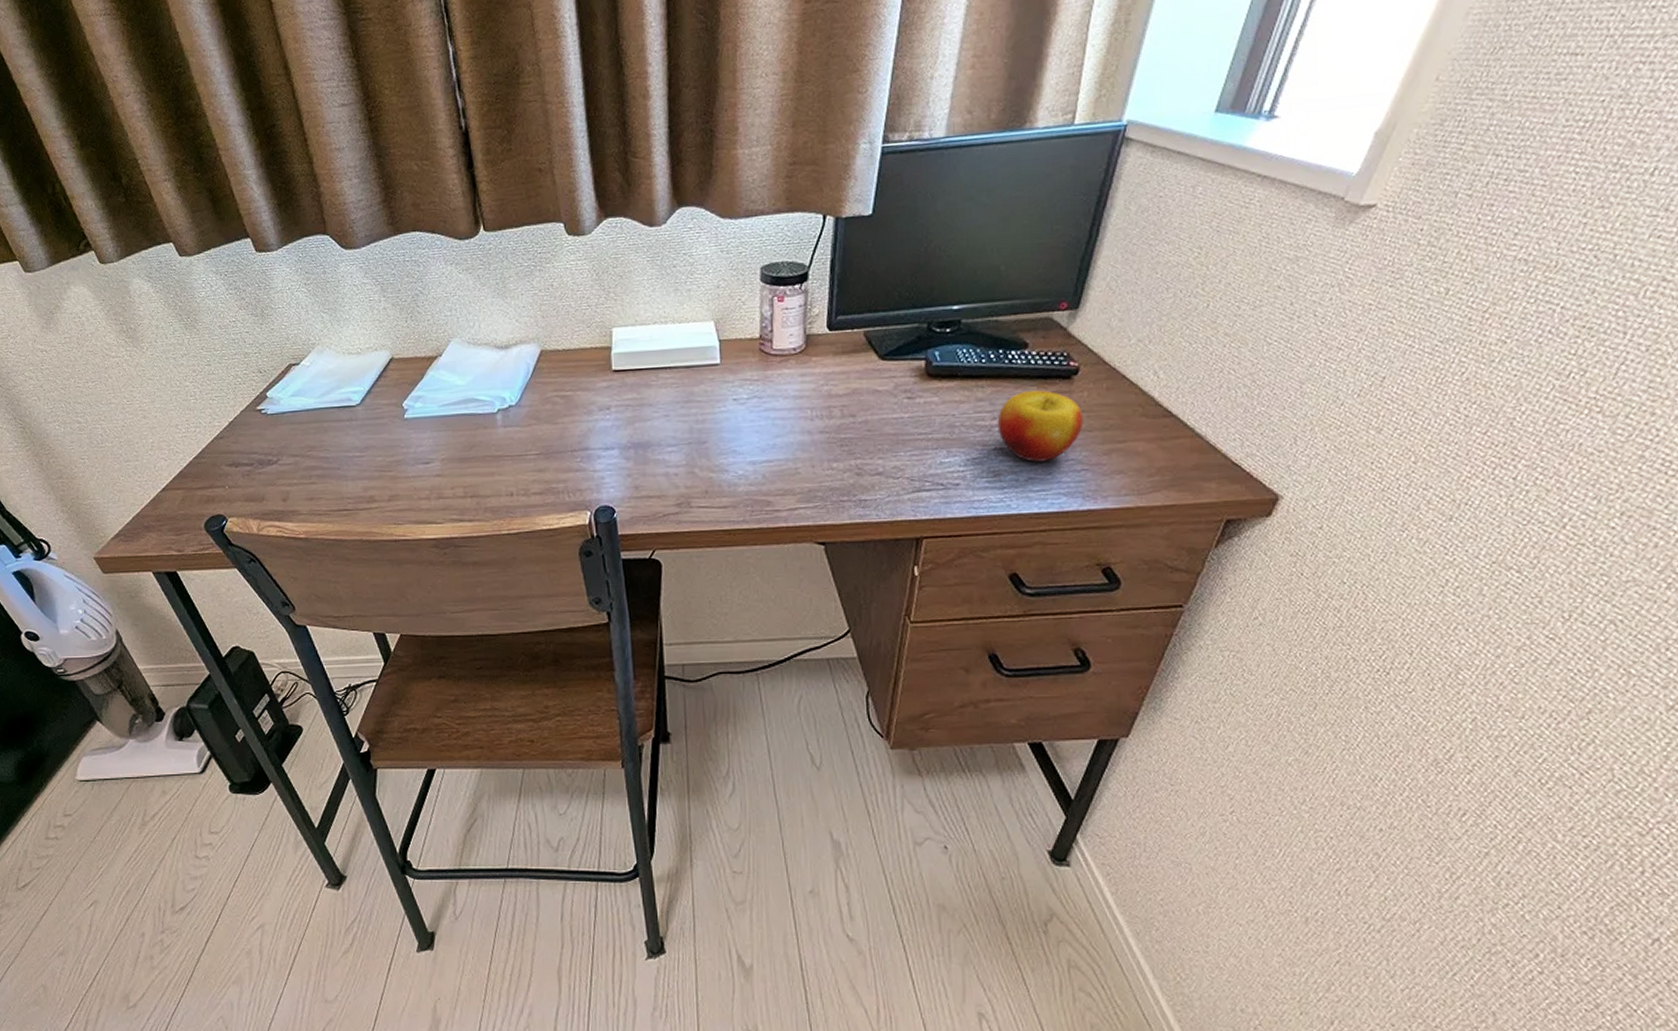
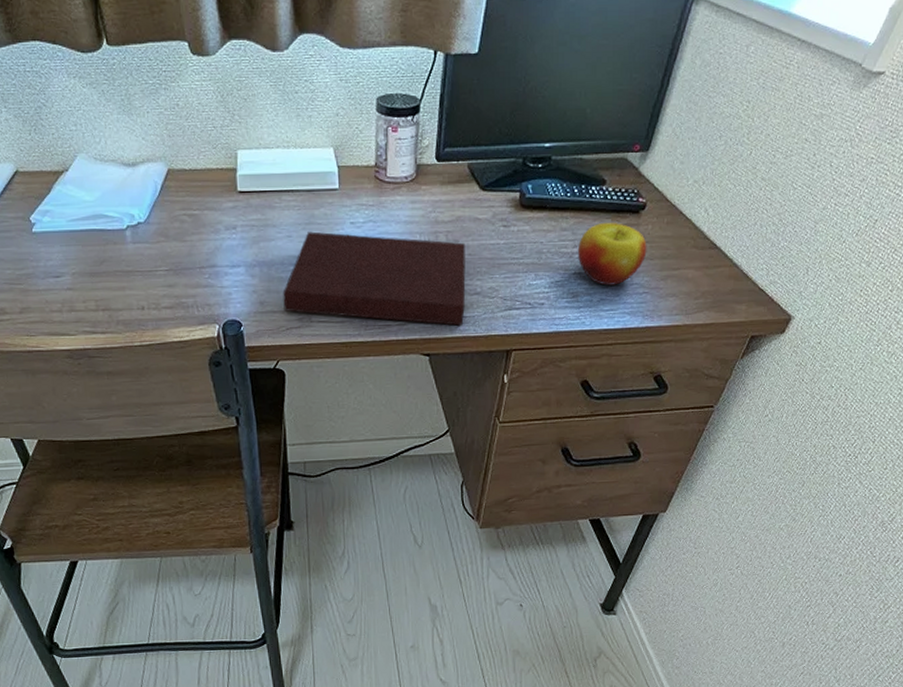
notebook: none [659,410,865,510] -> present [283,231,466,326]

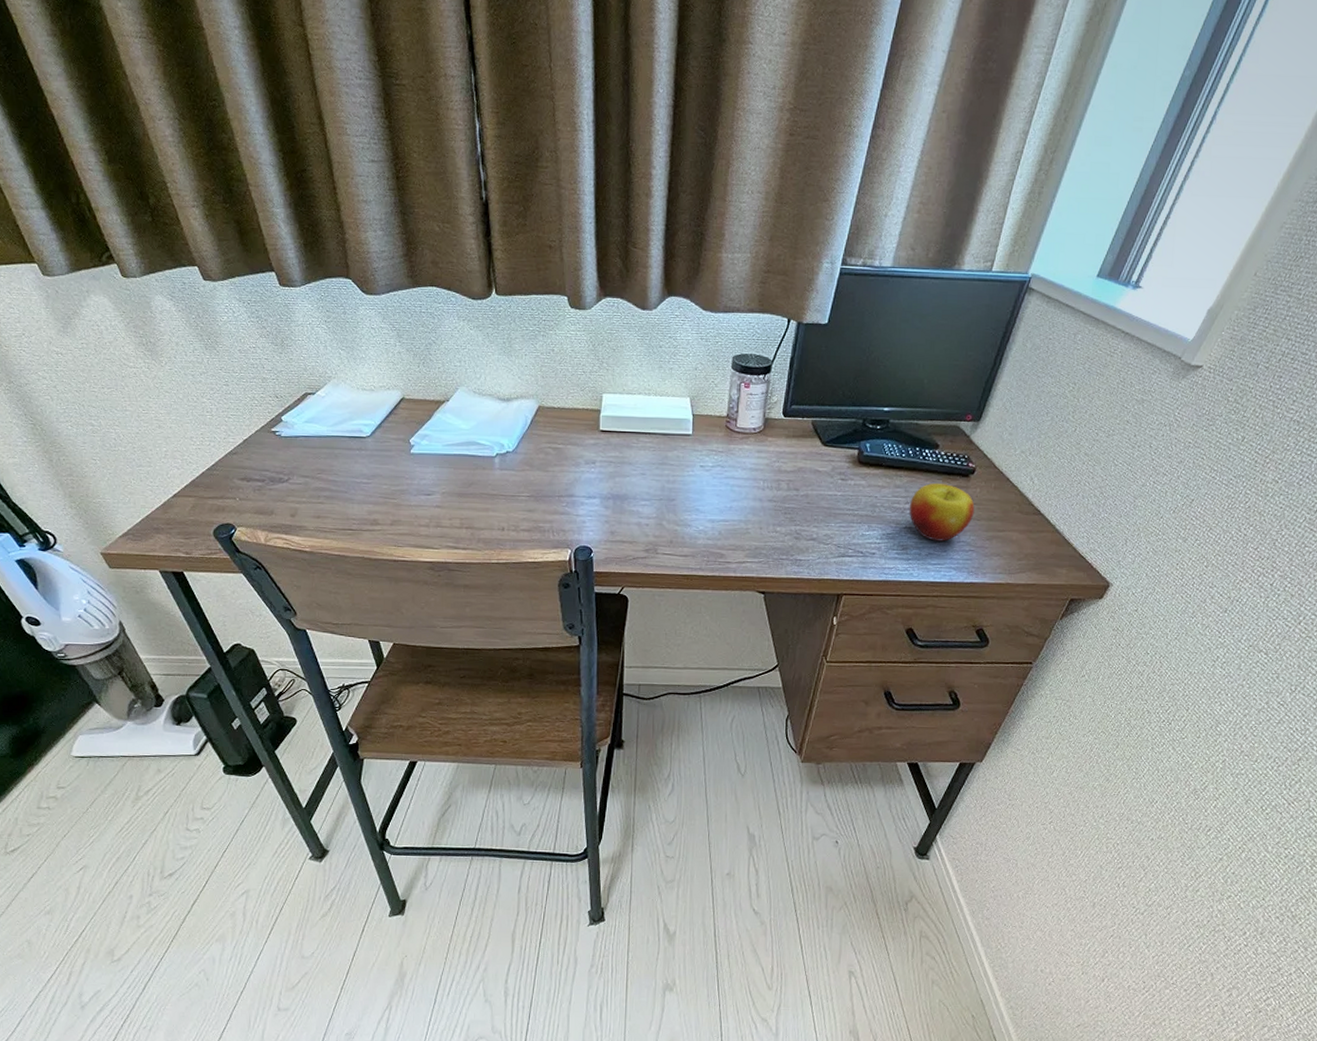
notebook: present [283,231,466,326] -> none [632,471,805,568]

